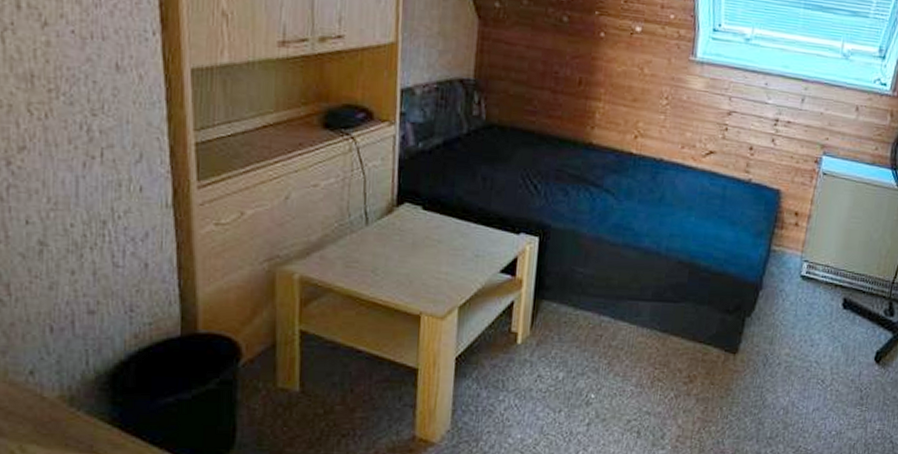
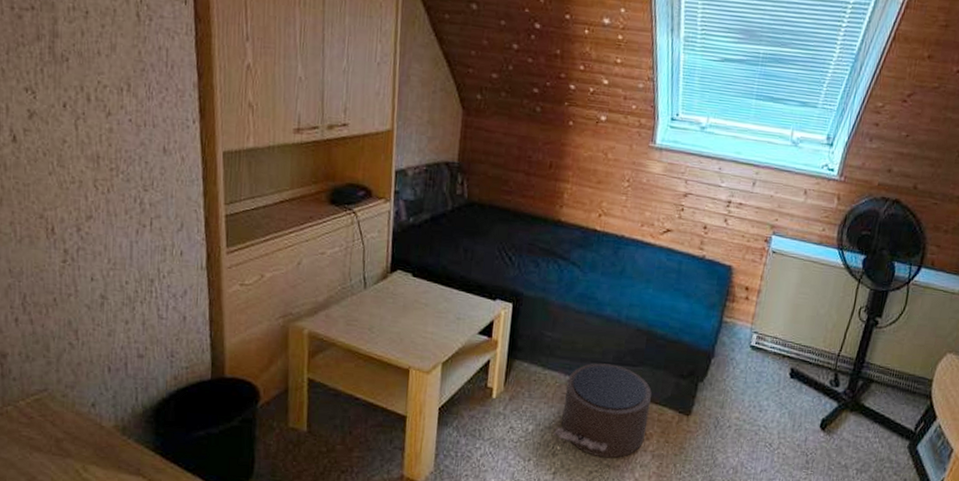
pouf: none [586,300,695,405] -> present [553,363,652,459]

